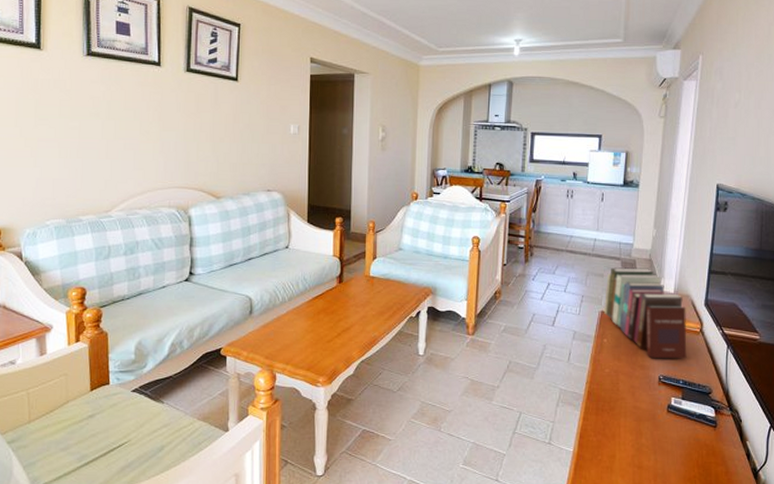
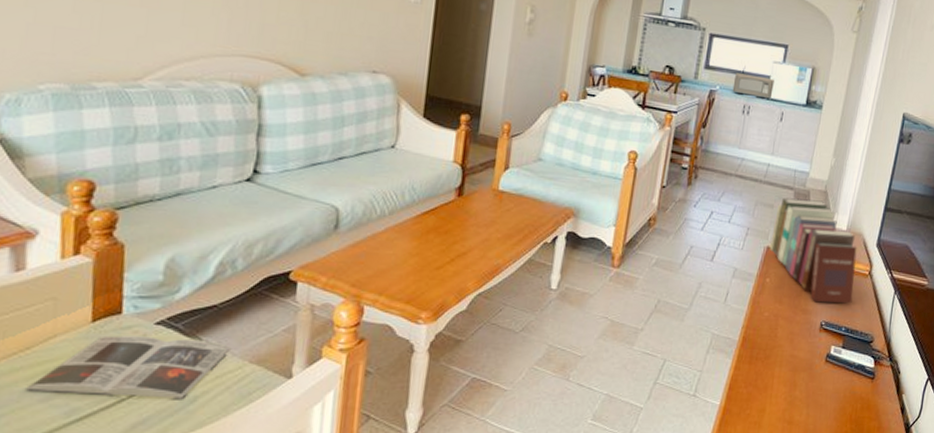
magazine: none [52,401,185,448] -> present [26,335,232,399]
microwave: none [556,163,592,183] -> present [732,73,775,99]

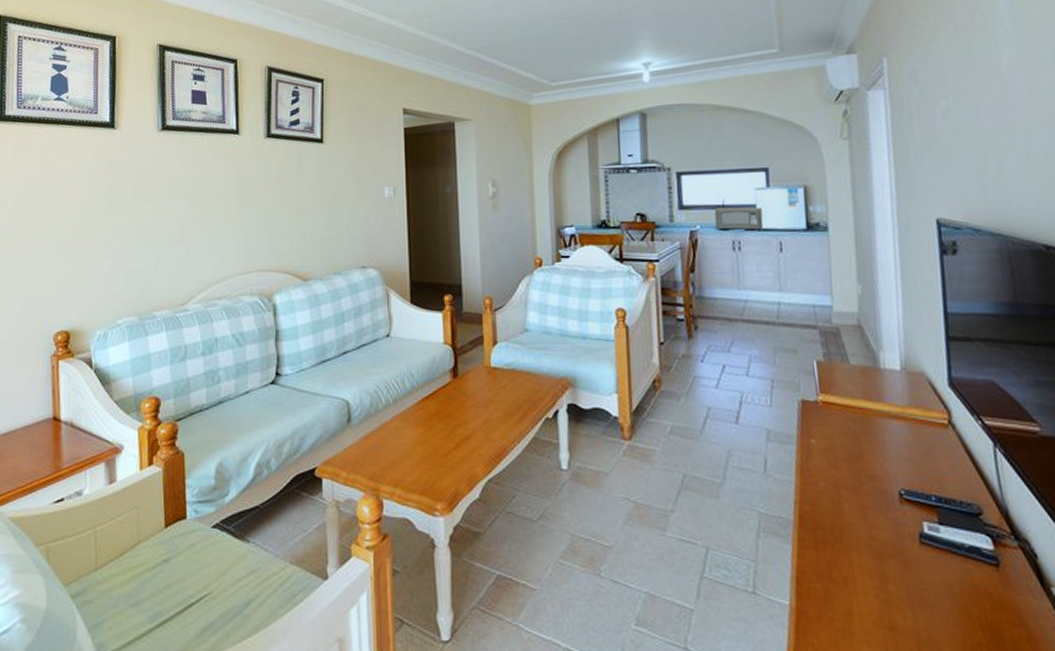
magazine: present [26,335,232,399] -> none [121,540,274,602]
books: present [770,197,857,304] -> none [802,337,936,466]

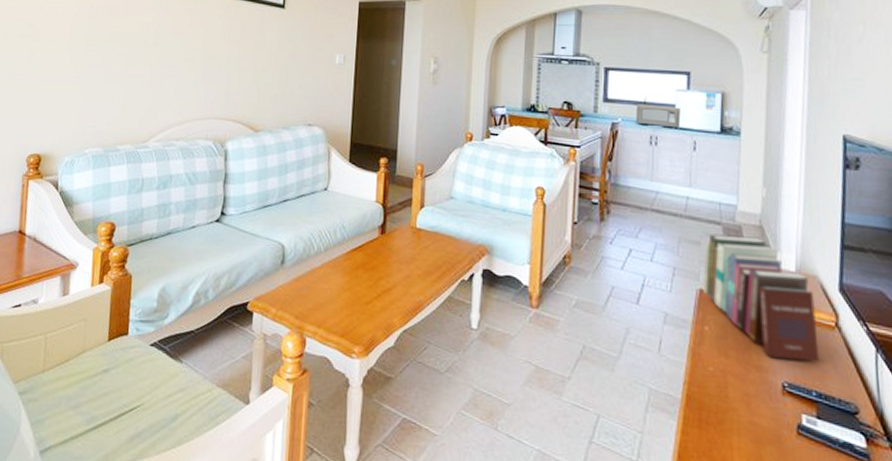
books: none [802,337,936,466] -> present [703,233,820,362]

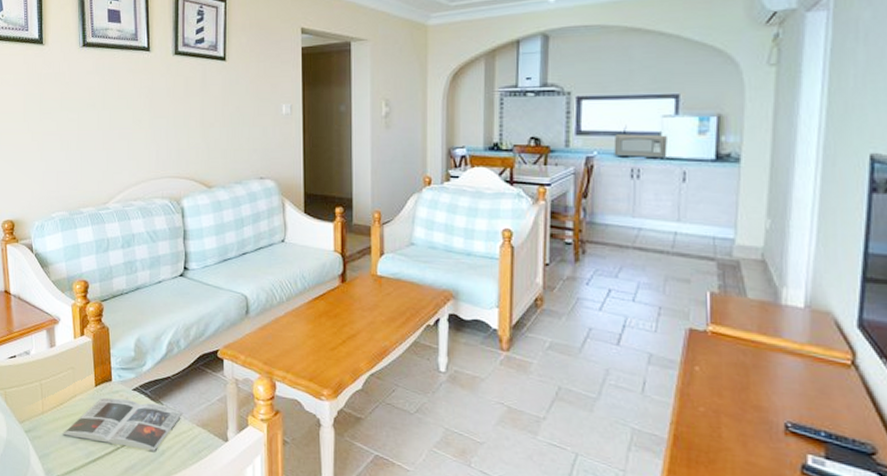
magazine: none [63,353,204,416] -> present [63,397,184,451]
books: present [703,233,820,362] -> none [693,270,831,402]

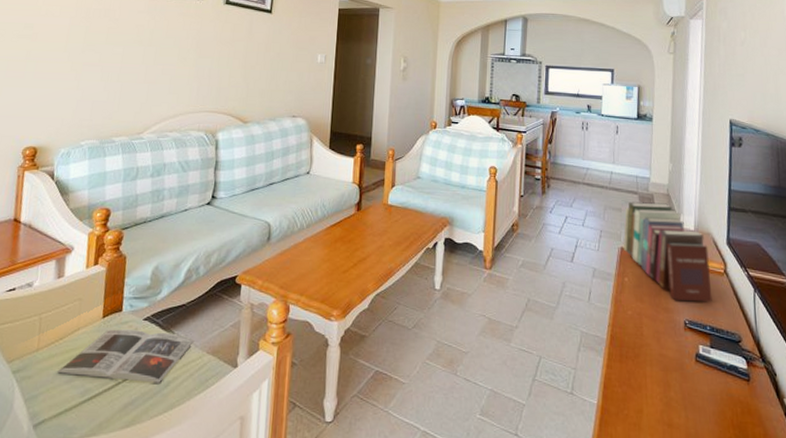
microwave: present [613,134,668,159] -> none [570,96,606,116]
books: none [693,270,831,402] -> present [624,201,712,302]

